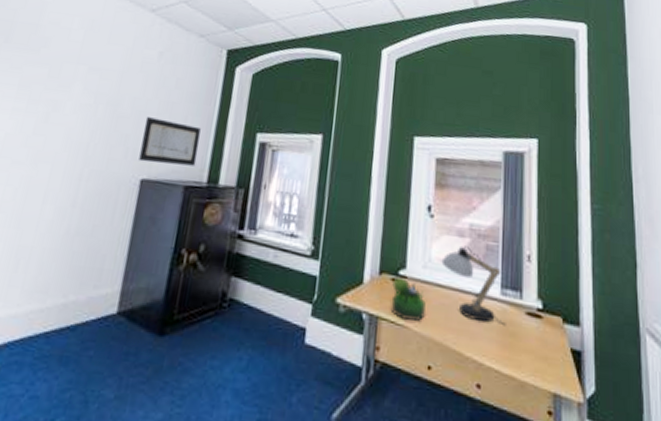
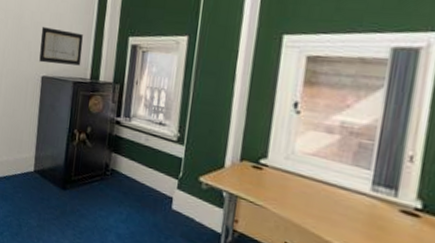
plant: present [391,277,426,321] -> none [250,165,286,204]
desk lamp: present [441,246,506,325] -> none [305,142,375,218]

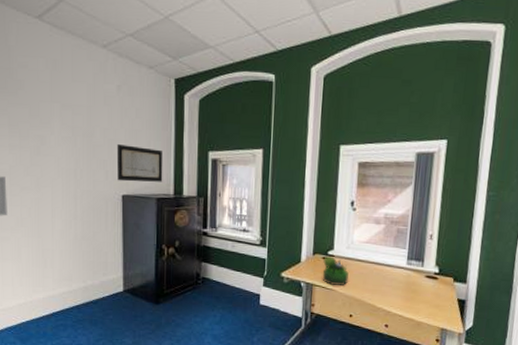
plant: none [250,165,286,204] -> present [322,256,349,286]

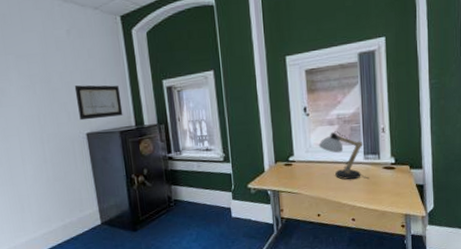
plant: present [322,256,349,286] -> none [285,162,311,190]
desk lamp: none [361,231,410,285] -> present [319,131,369,180]

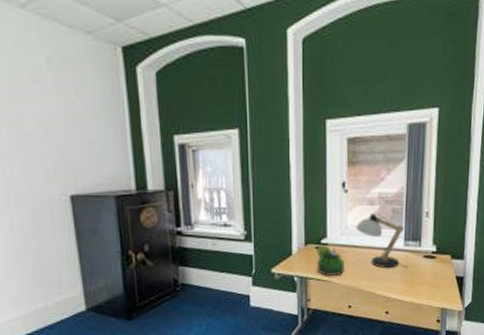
wall art: present [74,85,123,121] -> none [55,133,121,179]
plant: none [285,162,311,190] -> present [316,245,344,277]

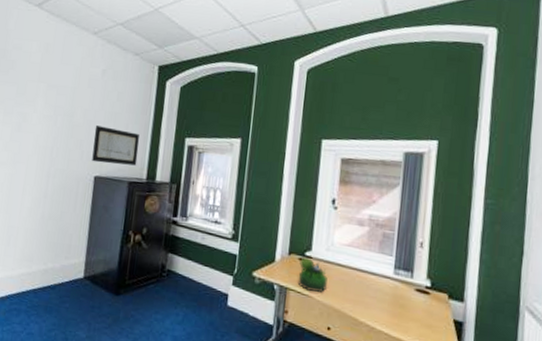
wall art: none [55,133,121,179] -> present [92,125,139,166]
desk lamp: present [356,212,408,268] -> none [342,233,397,298]

